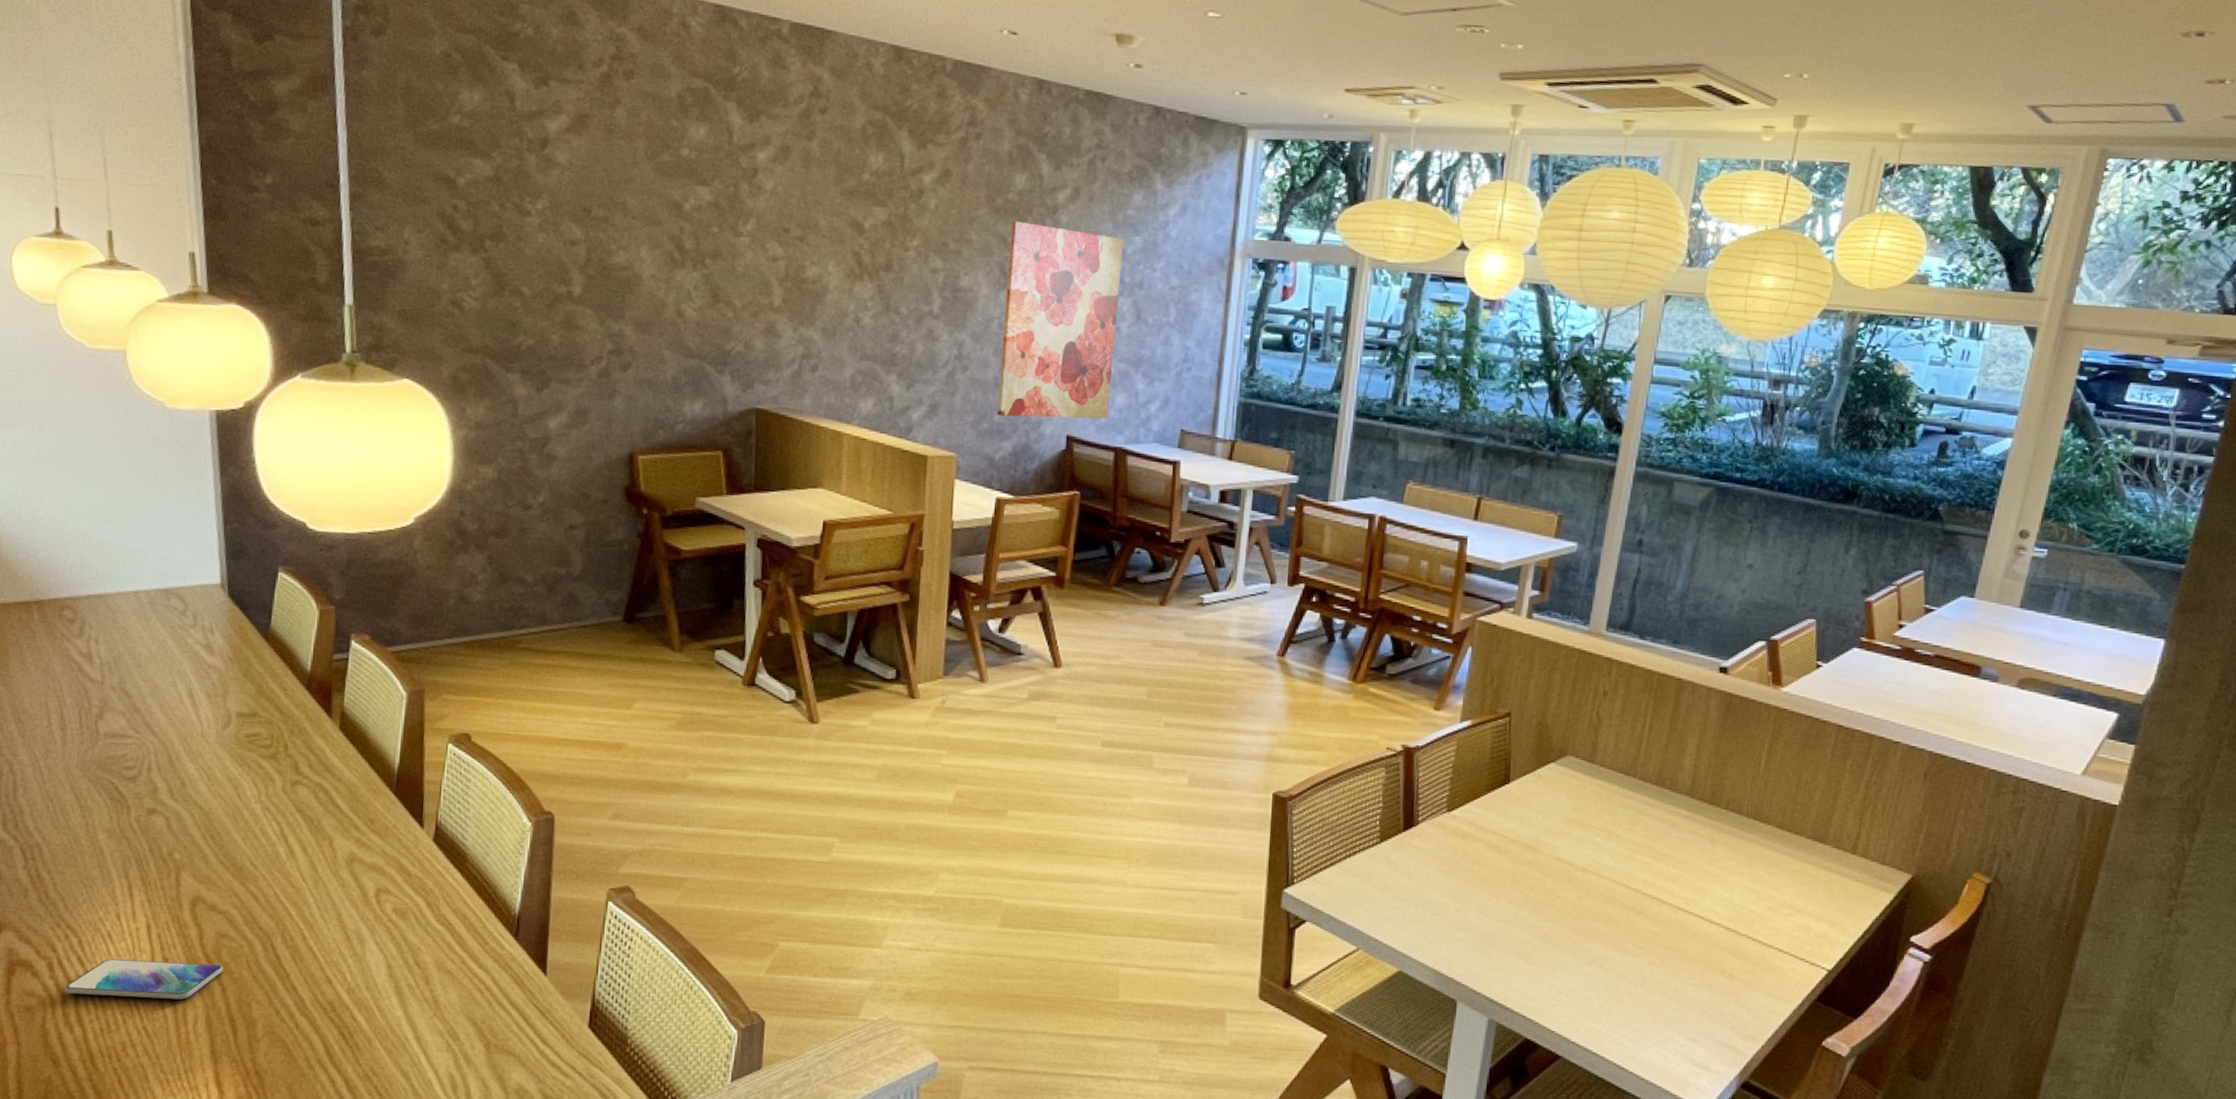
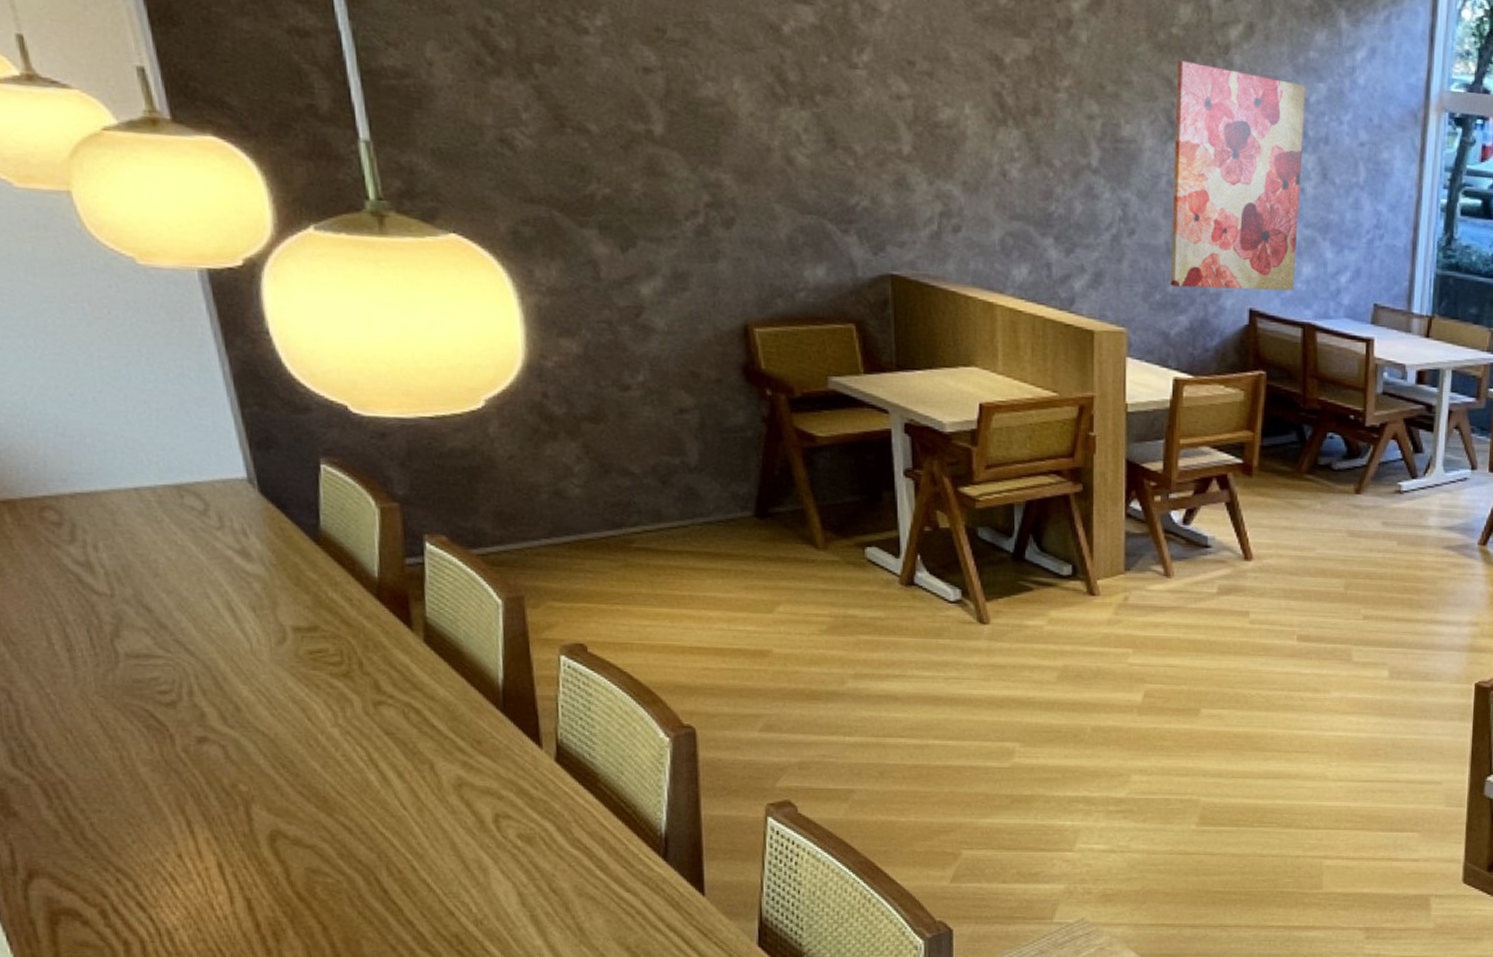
smartphone: present [64,959,223,1000] -> none [125,902,321,941]

